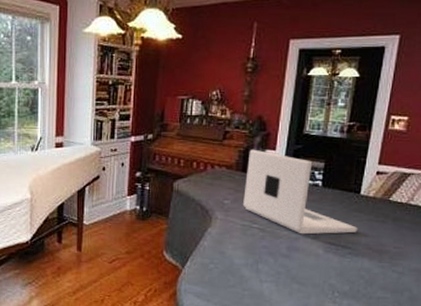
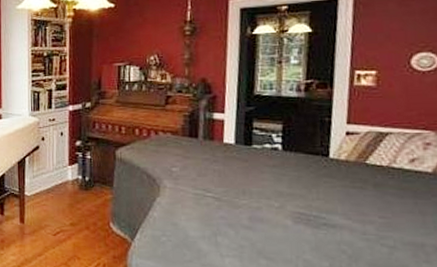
laptop: present [243,149,358,235] -> none [193,113,331,204]

